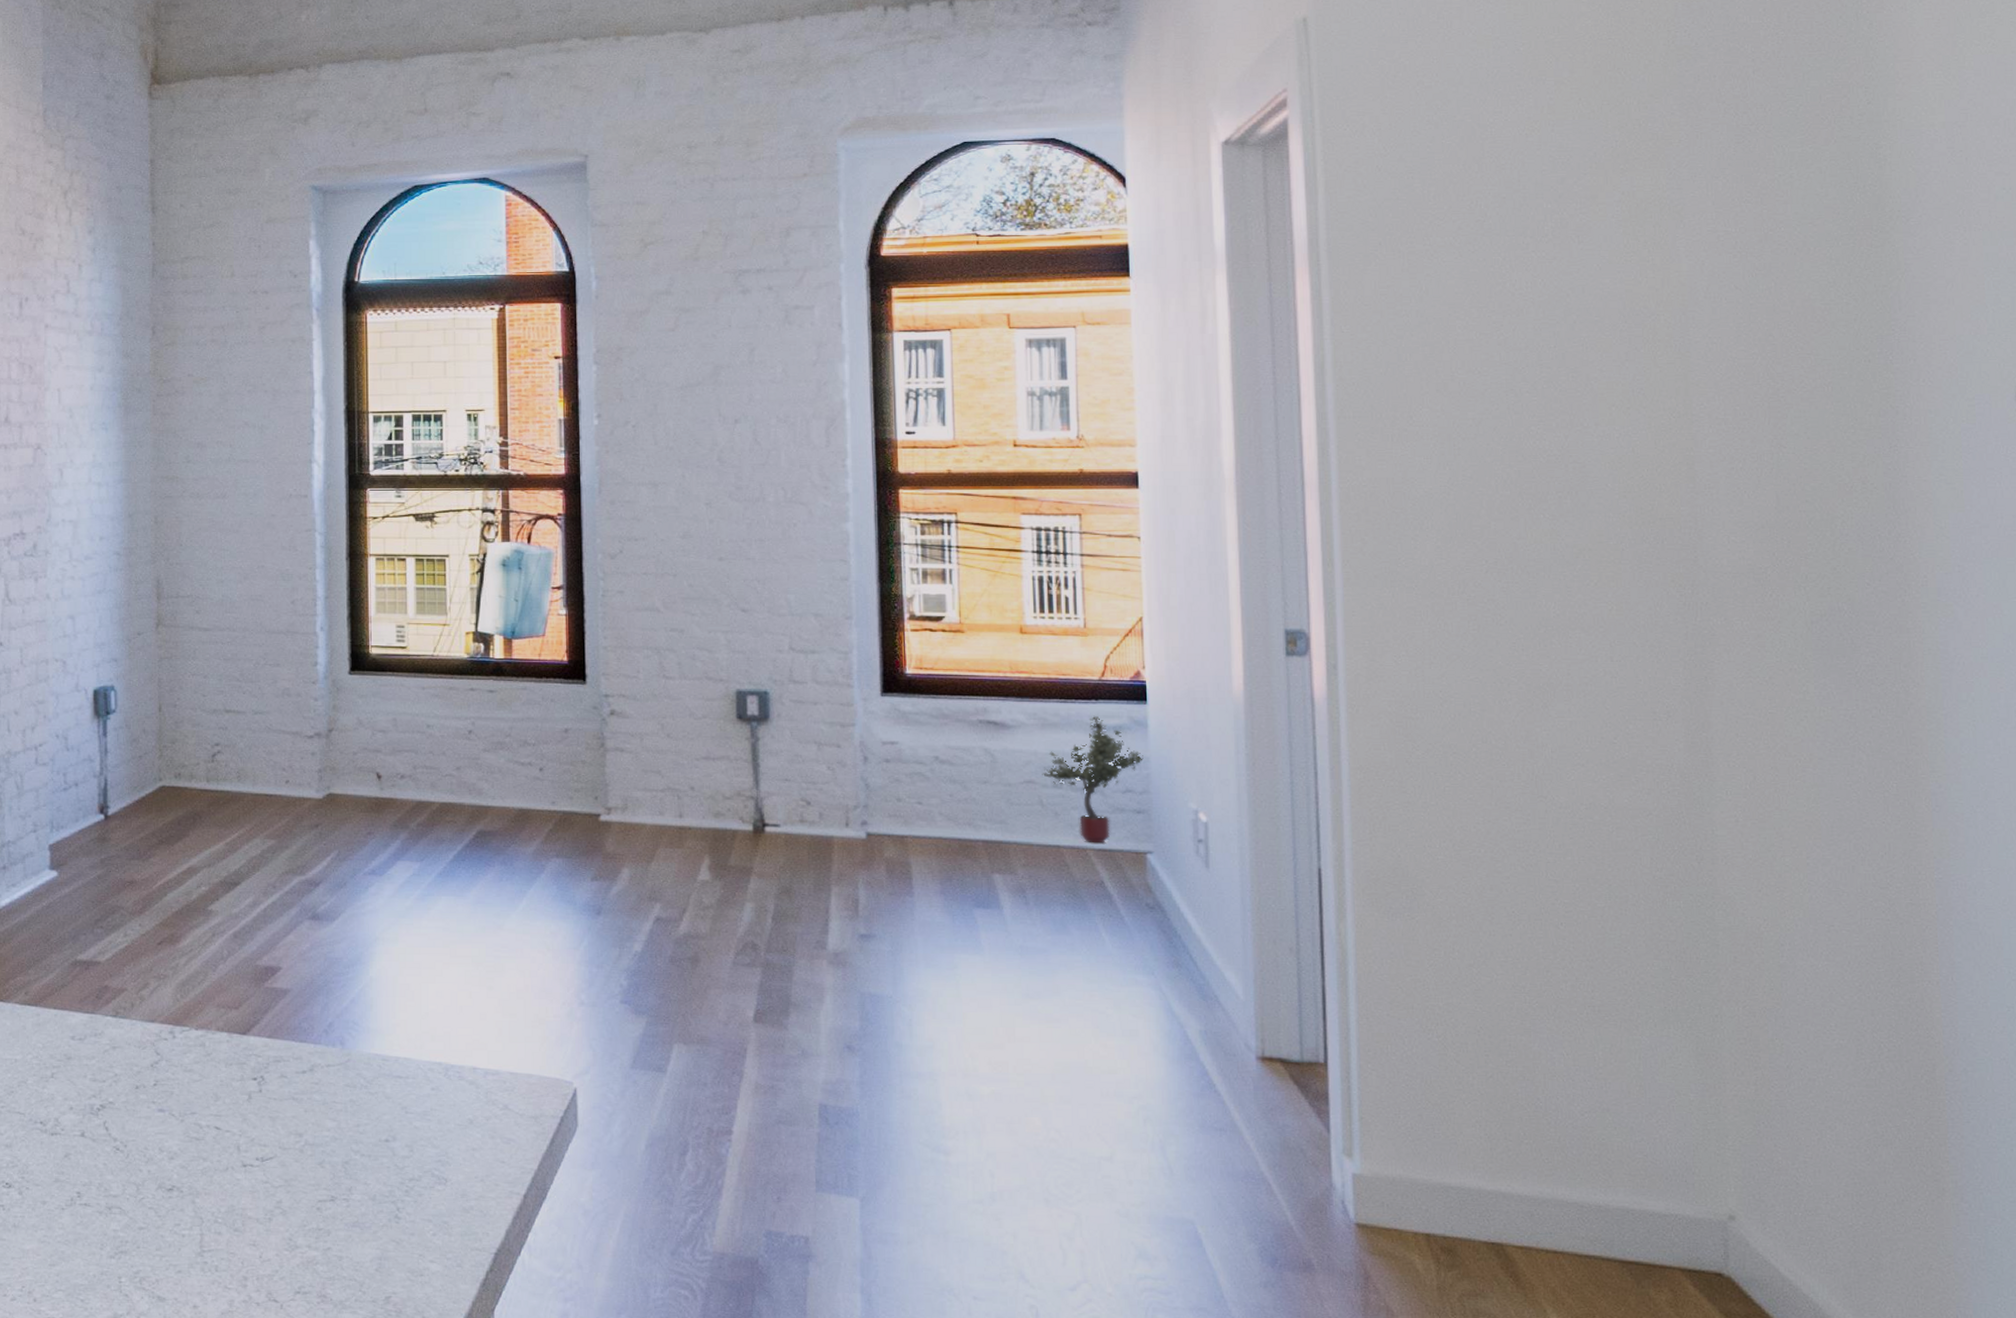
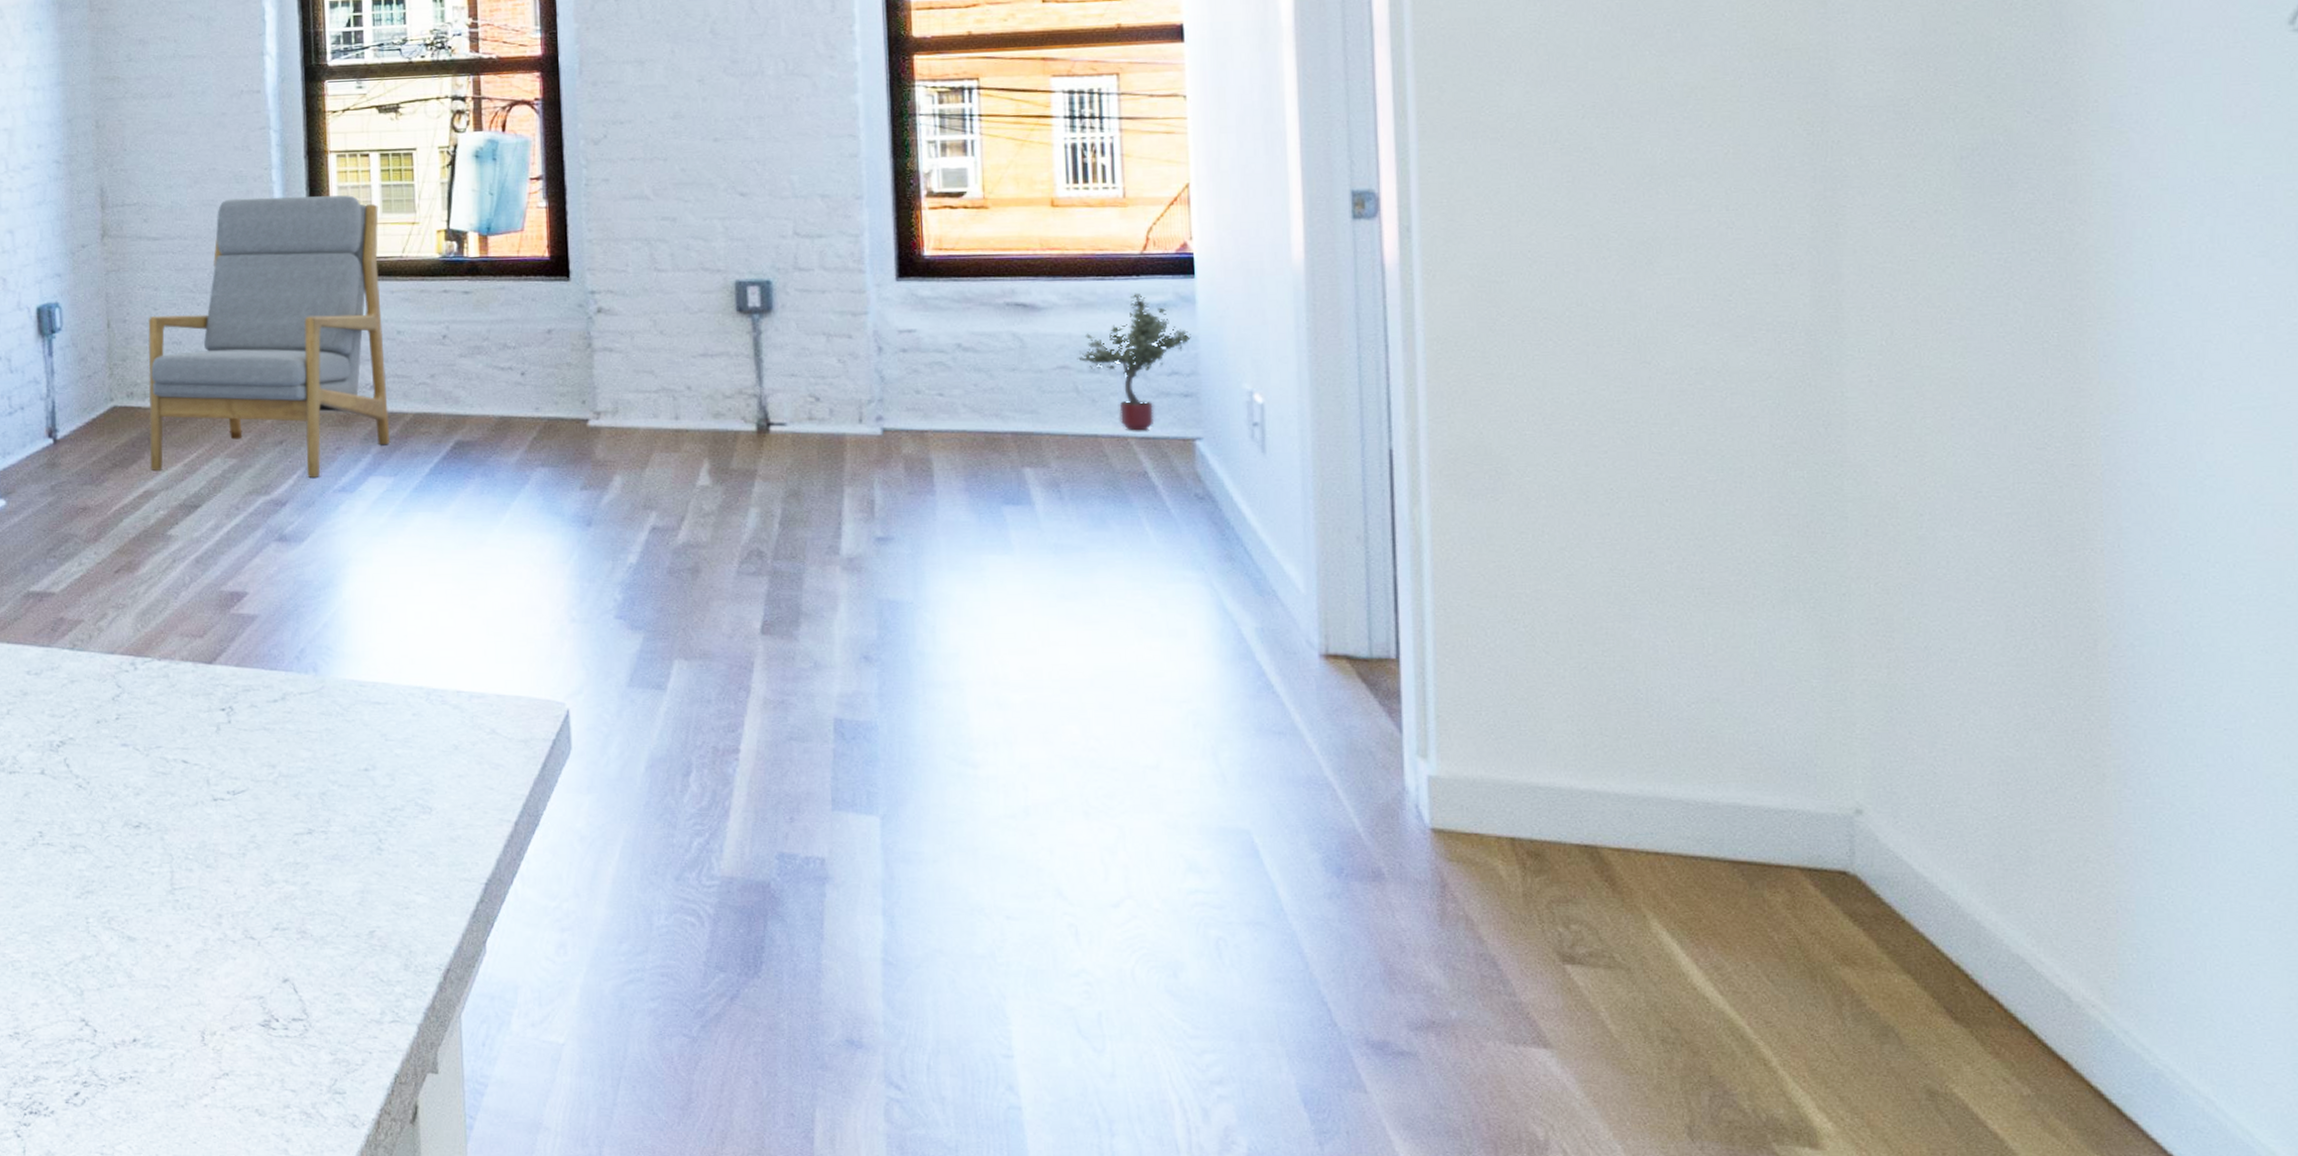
armchair: none [194,595,418,860] -> present [148,195,391,478]

